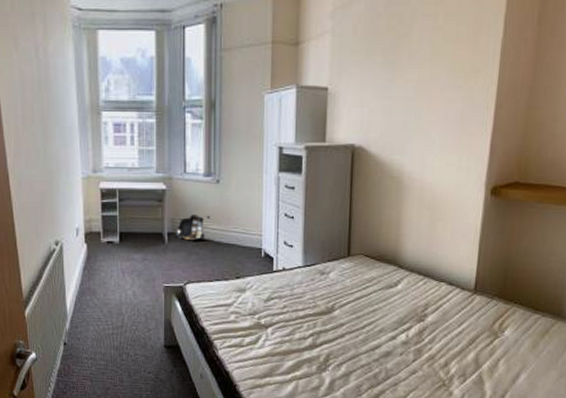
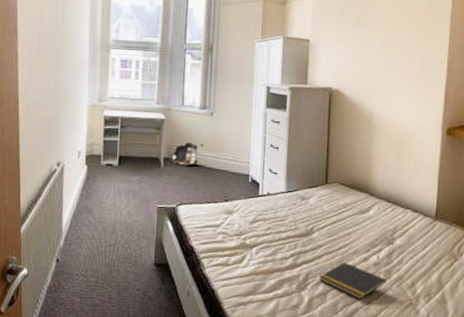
notepad: none [340,341,416,381] -> present [318,262,386,299]

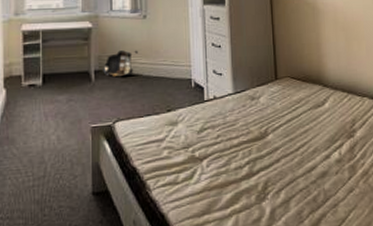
notepad: present [318,262,386,299] -> none [278,163,352,203]

